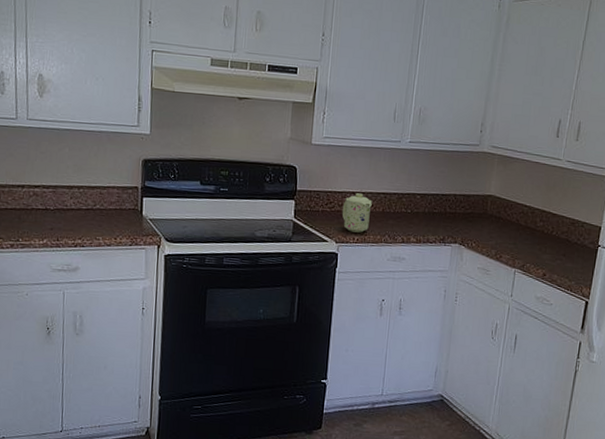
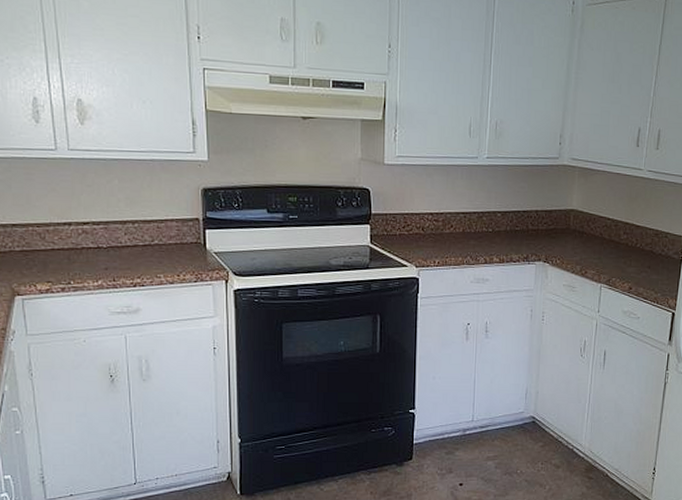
mug: present [341,193,372,233] -> none [420,214,452,255]

